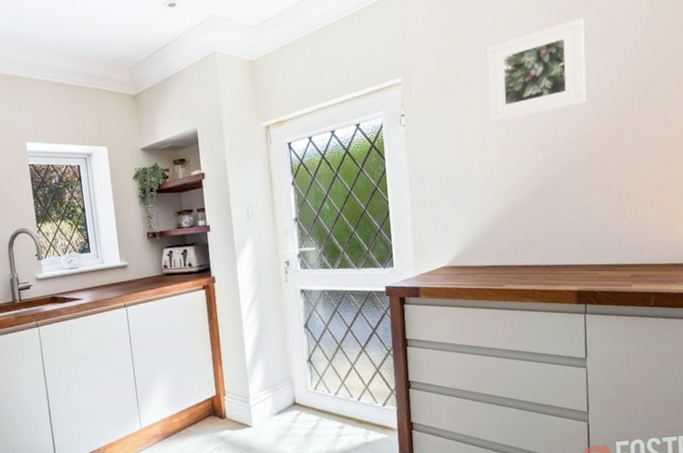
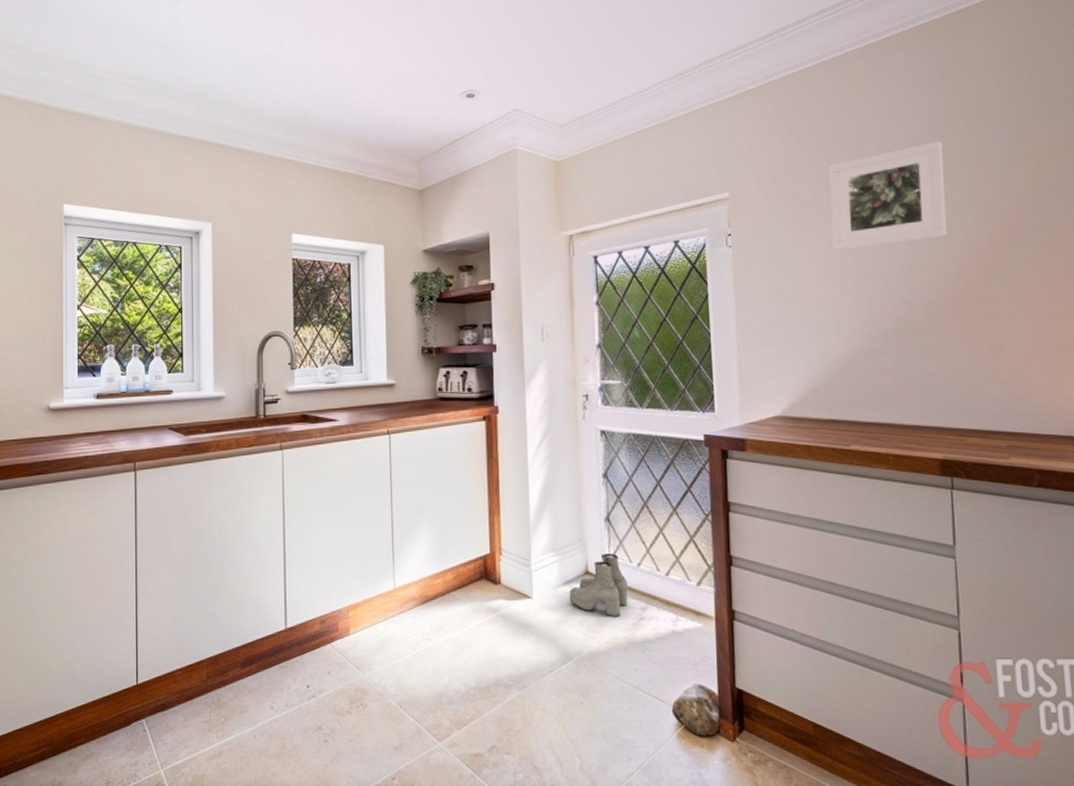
boots: none [281,387,328,436] -> present [569,554,628,618]

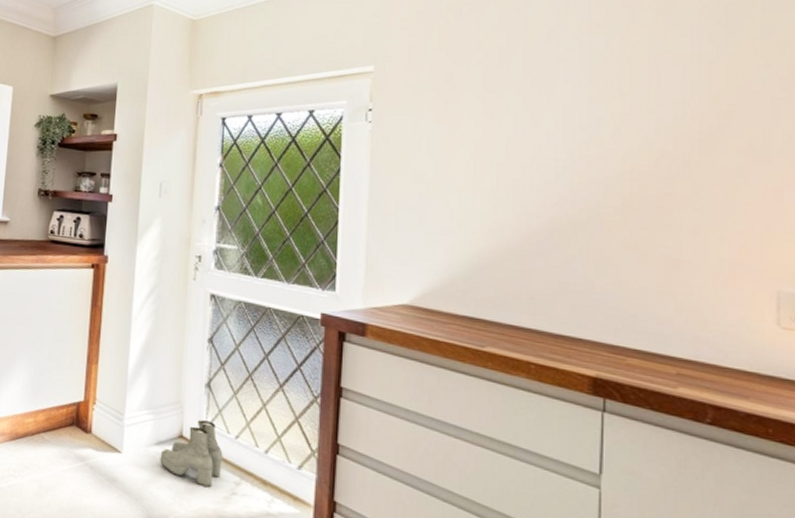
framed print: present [828,141,947,250] -> none [486,31,626,138]

